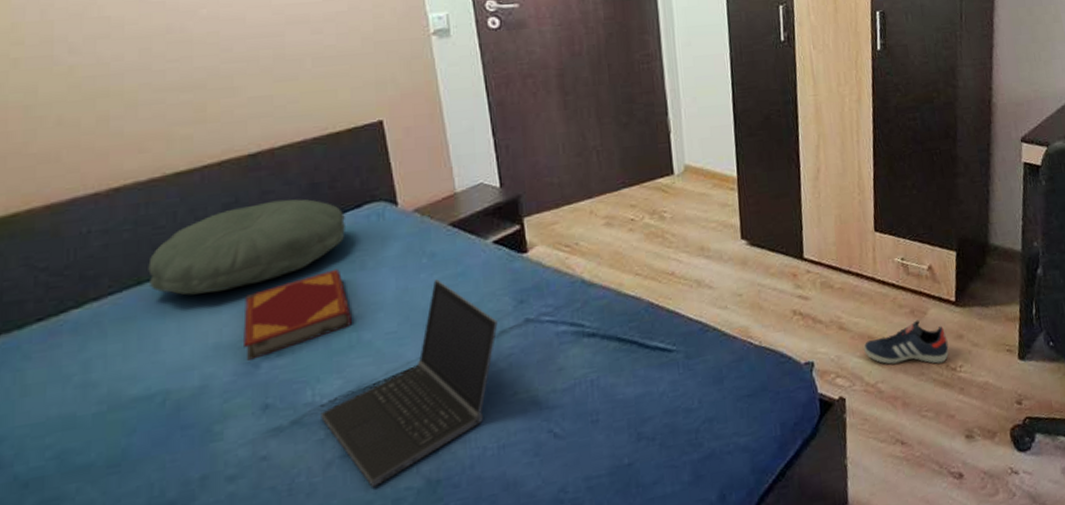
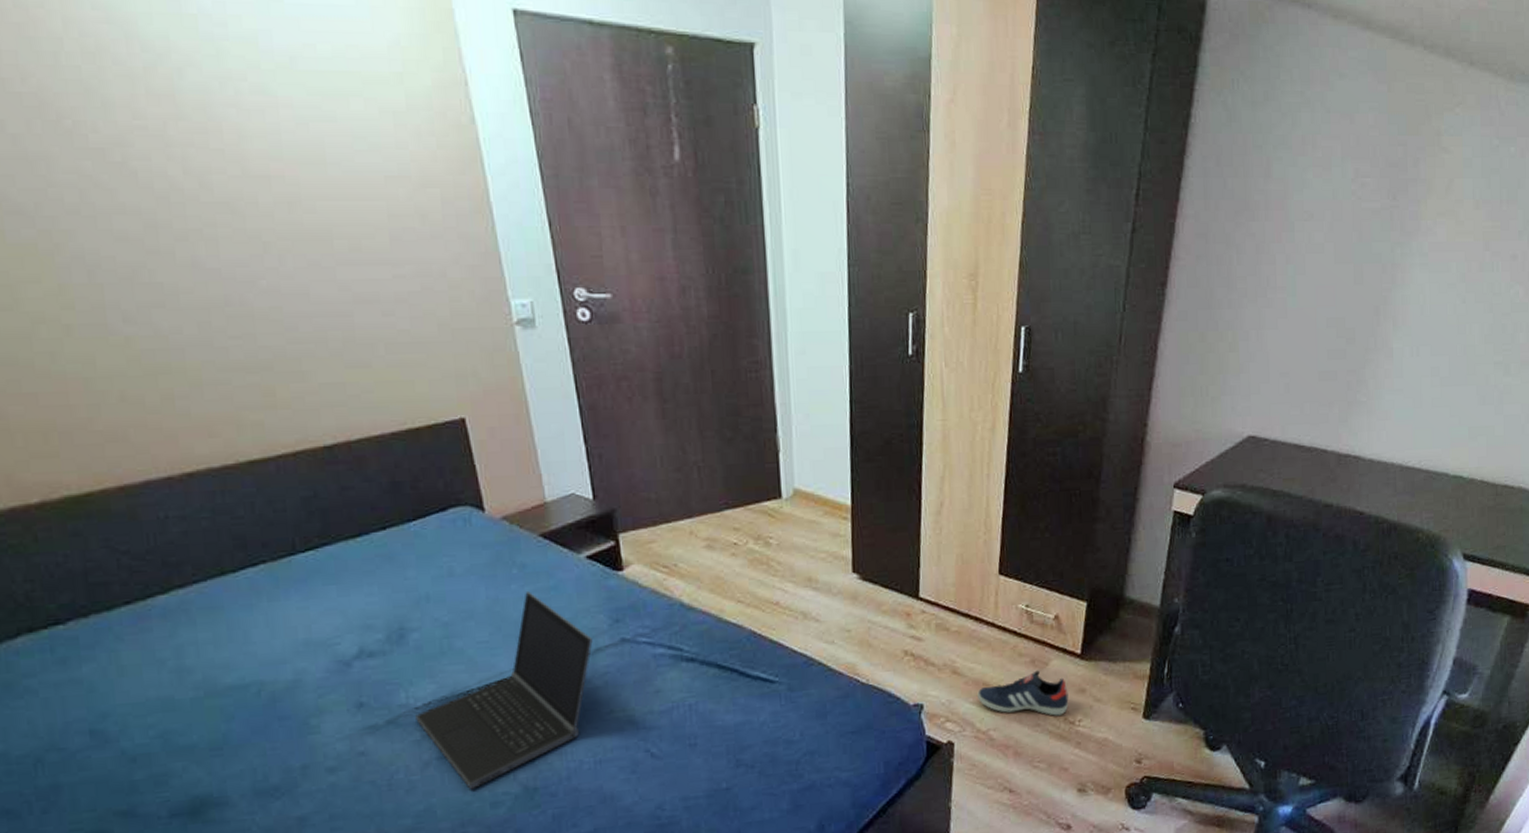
pillow: present [148,199,345,296] -> none [230,497,431,589]
hardback book: present [243,268,352,360] -> none [331,573,442,659]

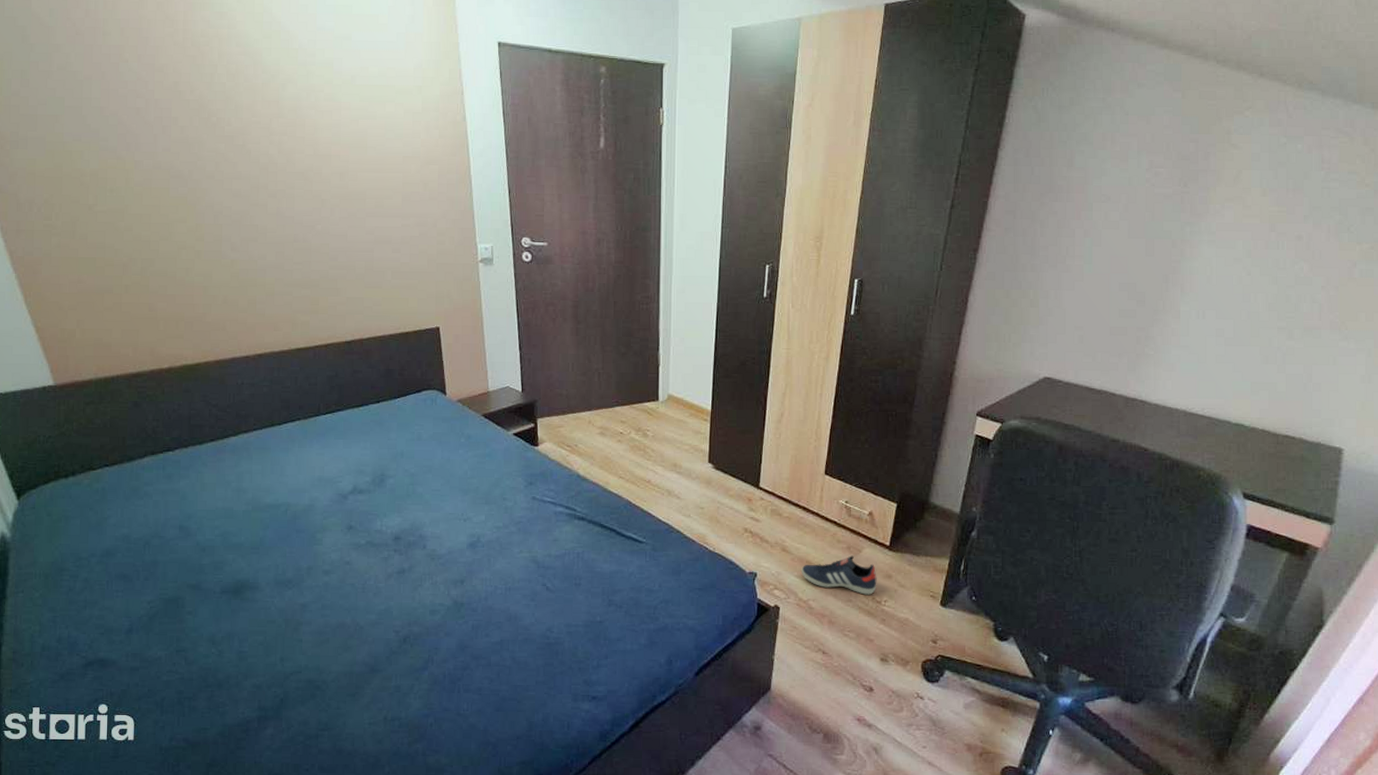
laptop computer: present [415,592,593,790] -> none [386,456,512,599]

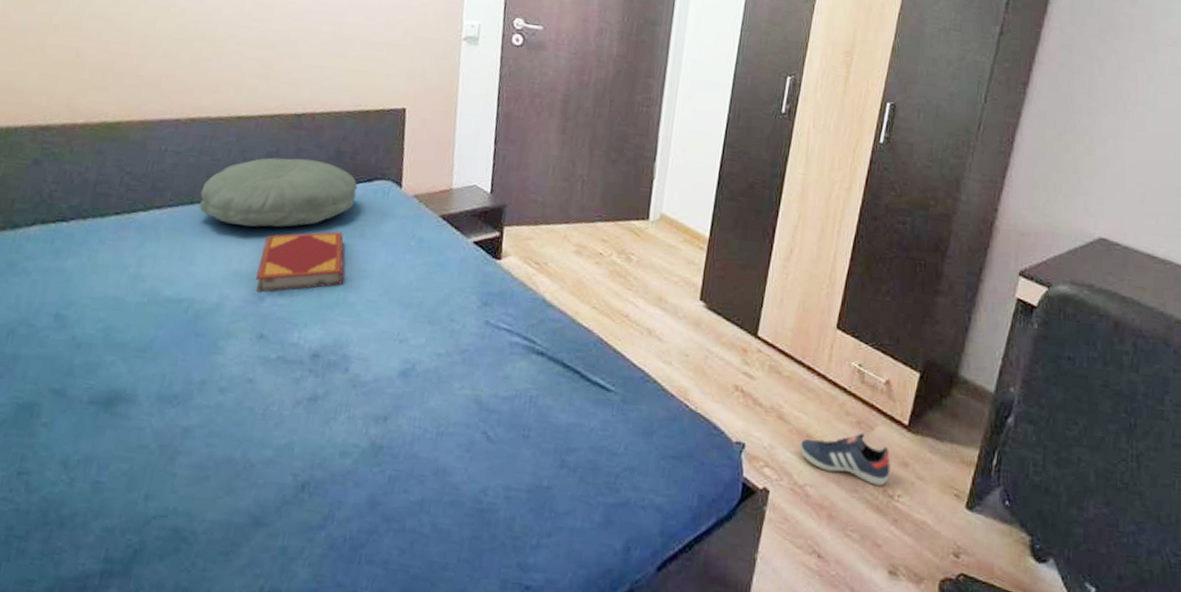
pillow: none [278,378,409,441] -> present [199,157,358,228]
hardback book: none [337,436,409,492] -> present [256,231,344,293]

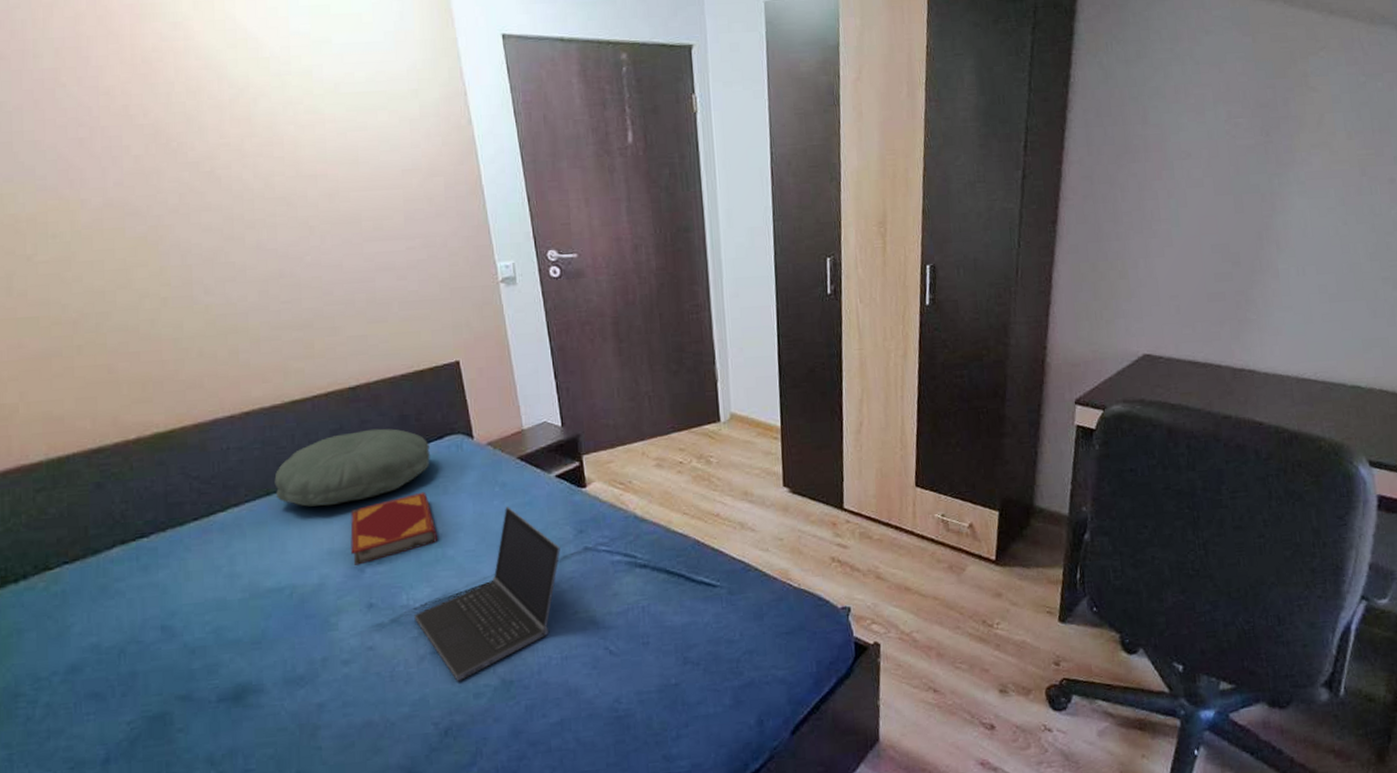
laptop computer: none [300,263,462,436] -> present [414,507,560,682]
sneaker: present [799,433,891,486] -> none [900,575,987,619]

